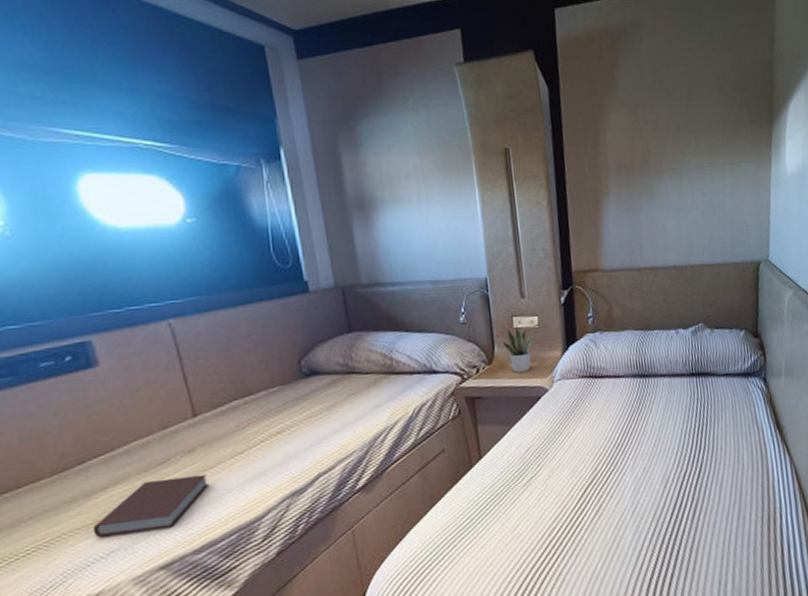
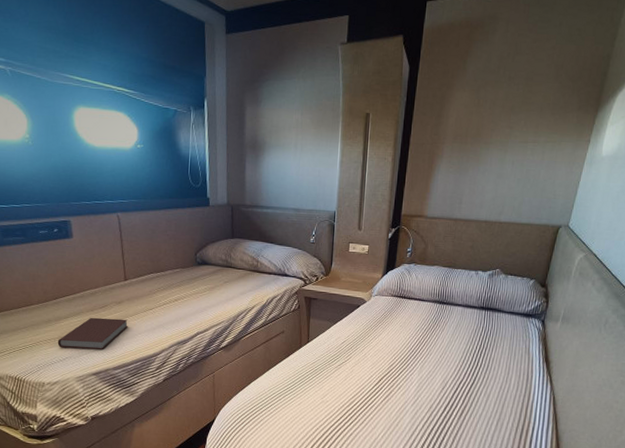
potted plant: present [502,324,535,373] -> none [338,249,364,285]

